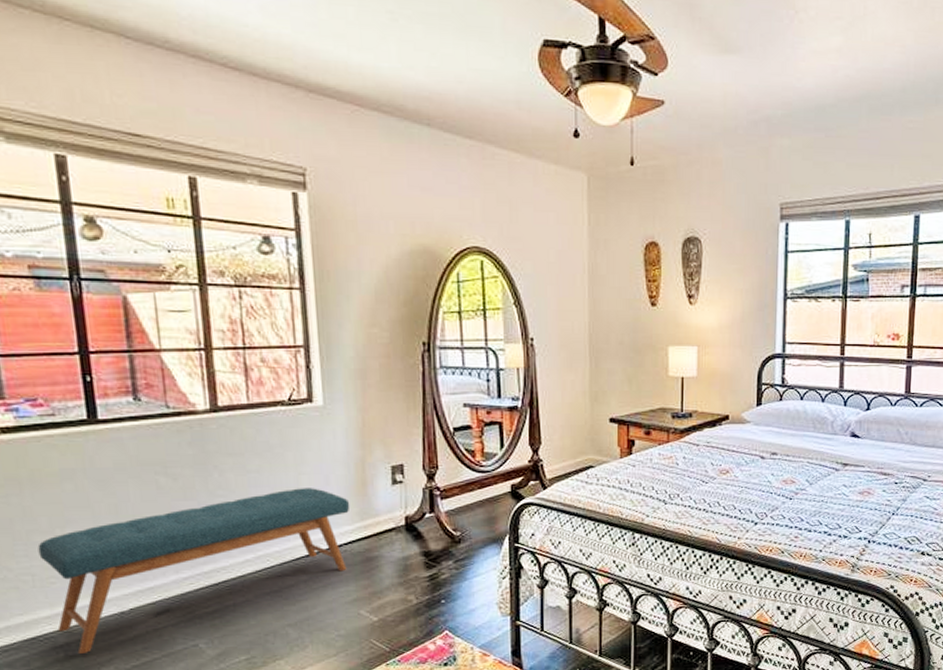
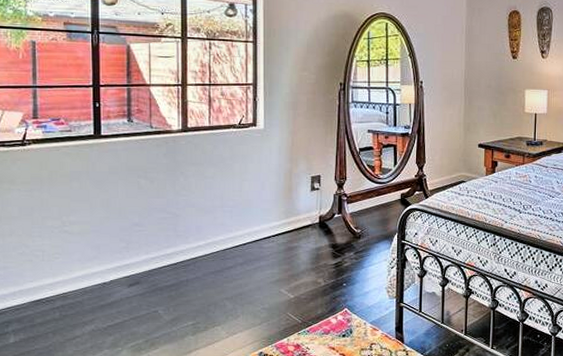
bench: present [37,488,350,655] -> none [49,191,279,315]

